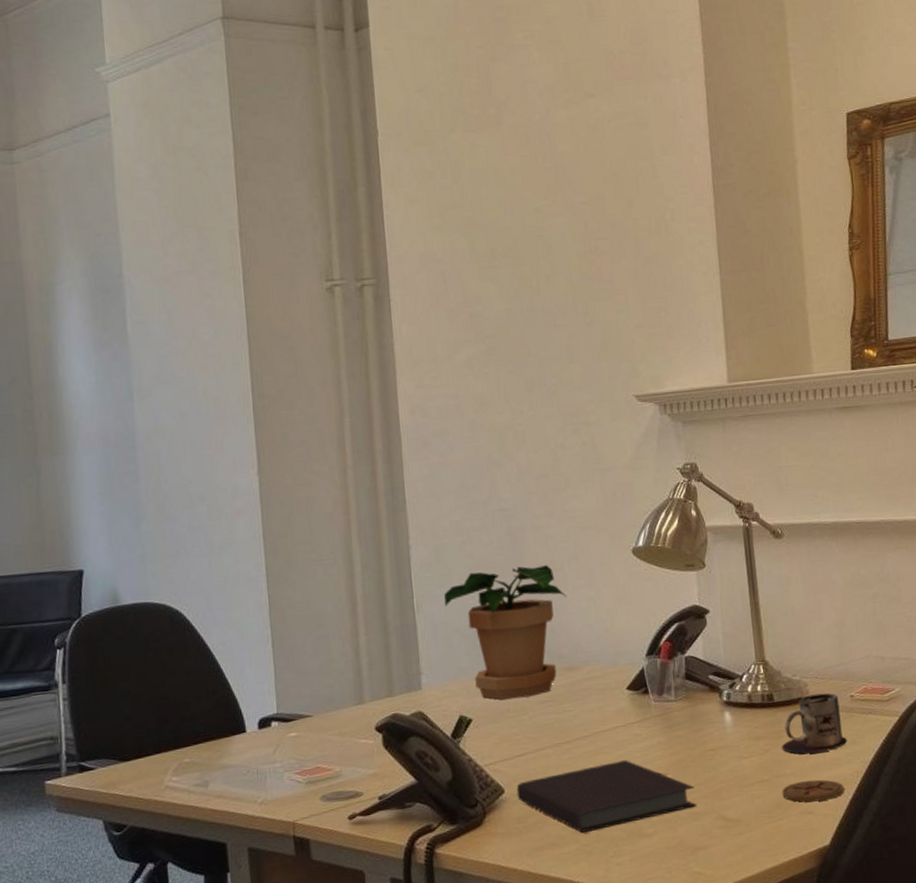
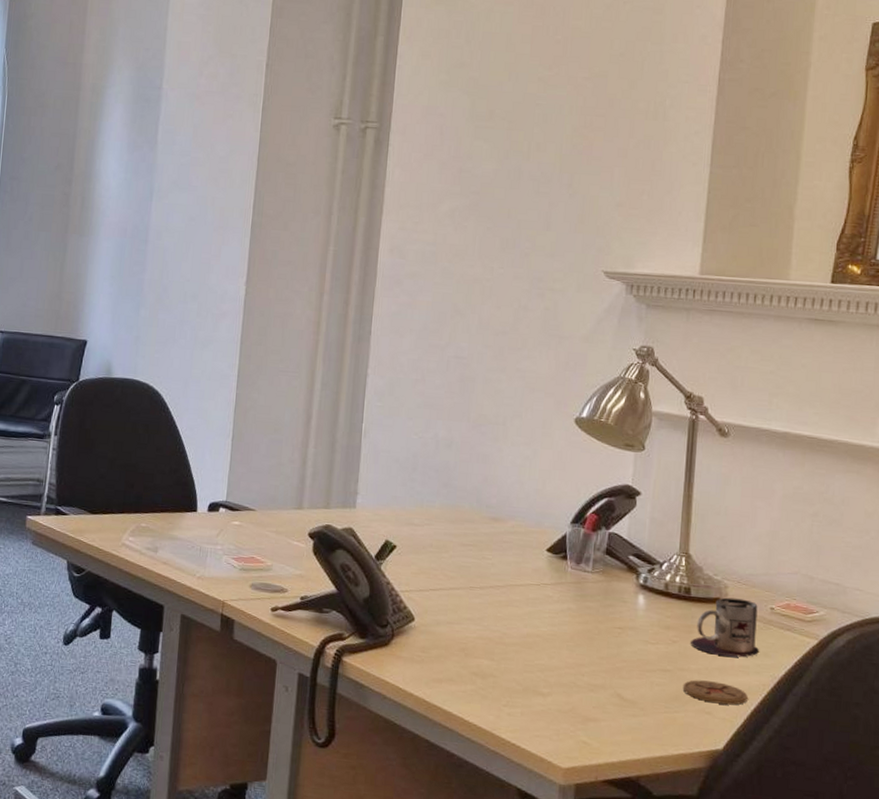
potted plant: present [444,565,567,700] -> none [389,410,505,538]
notebook: present [516,760,696,833] -> none [425,614,596,679]

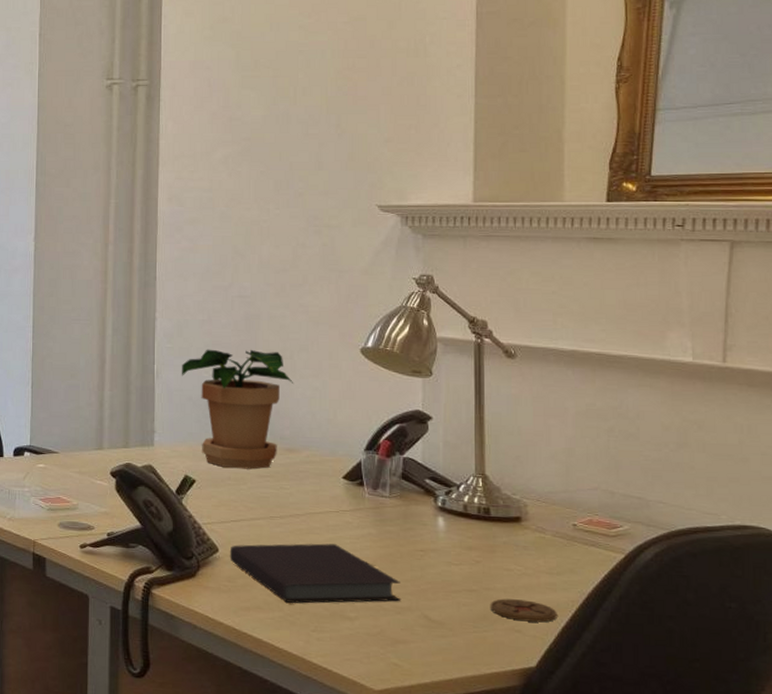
potted plant: none [389,410,505,538] -> present [181,349,294,470]
notebook: none [425,614,596,679] -> present [229,543,400,603]
mug: present [691,597,760,658] -> none [494,516,566,575]

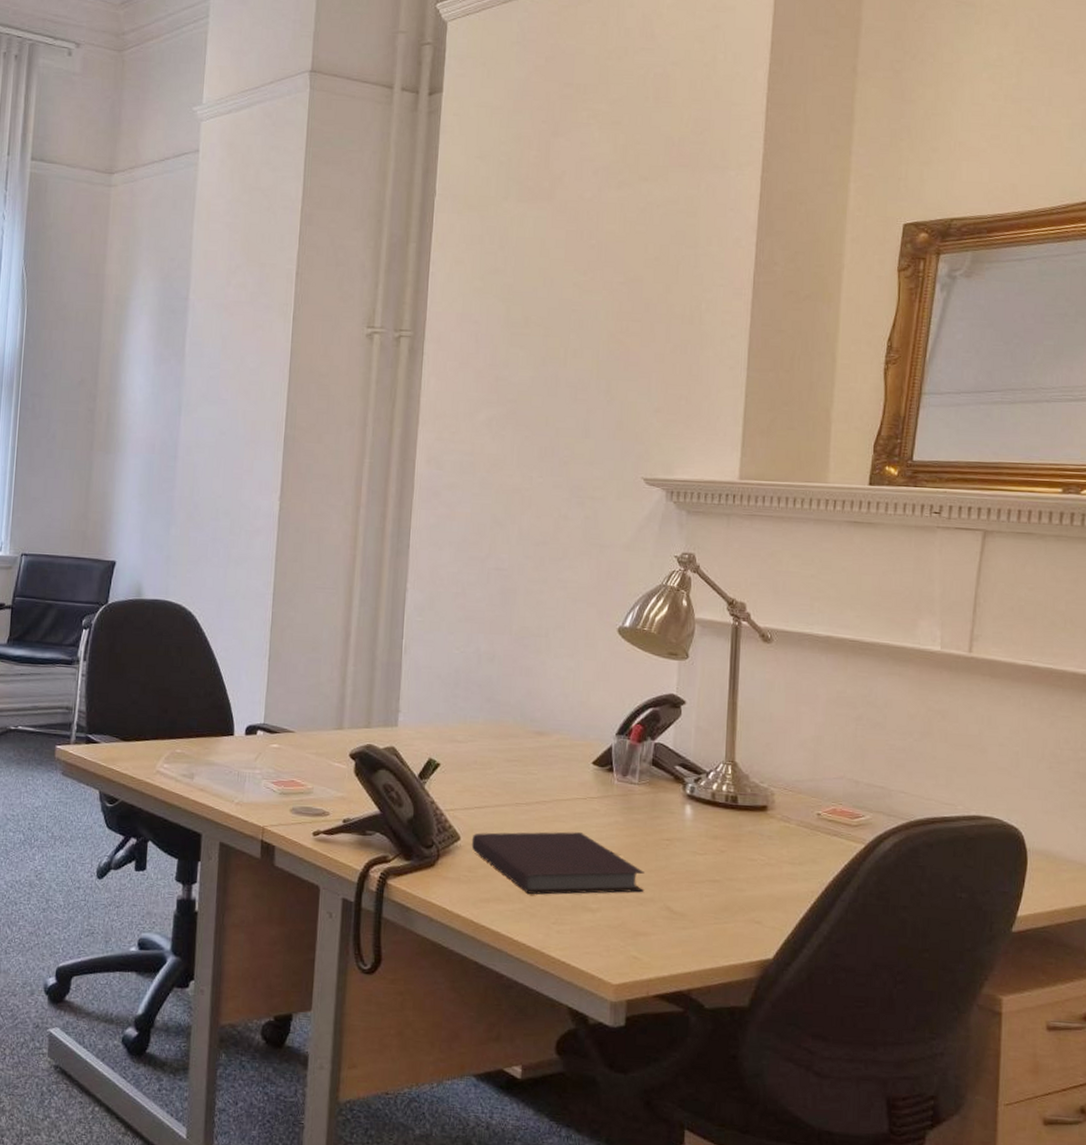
potted plant: present [181,349,294,470] -> none [430,624,548,753]
coaster: present [490,598,557,623] -> none [731,889,797,914]

